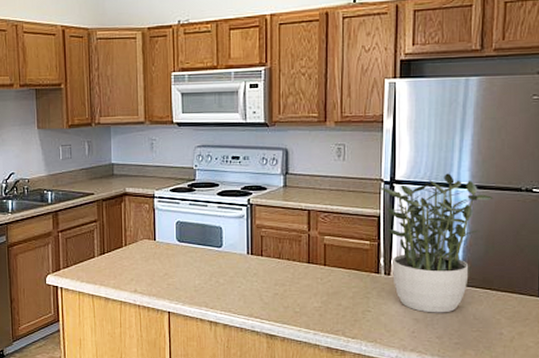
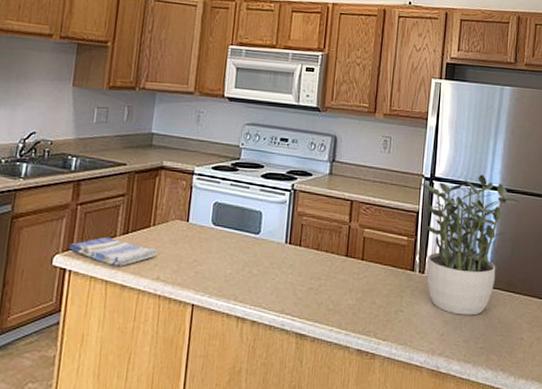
dish towel: none [57,259,132,282] -> present [68,237,158,266]

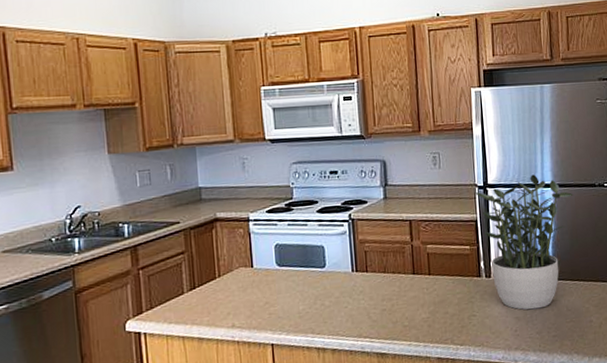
dish towel: present [68,237,158,266] -> none [138,295,228,322]

